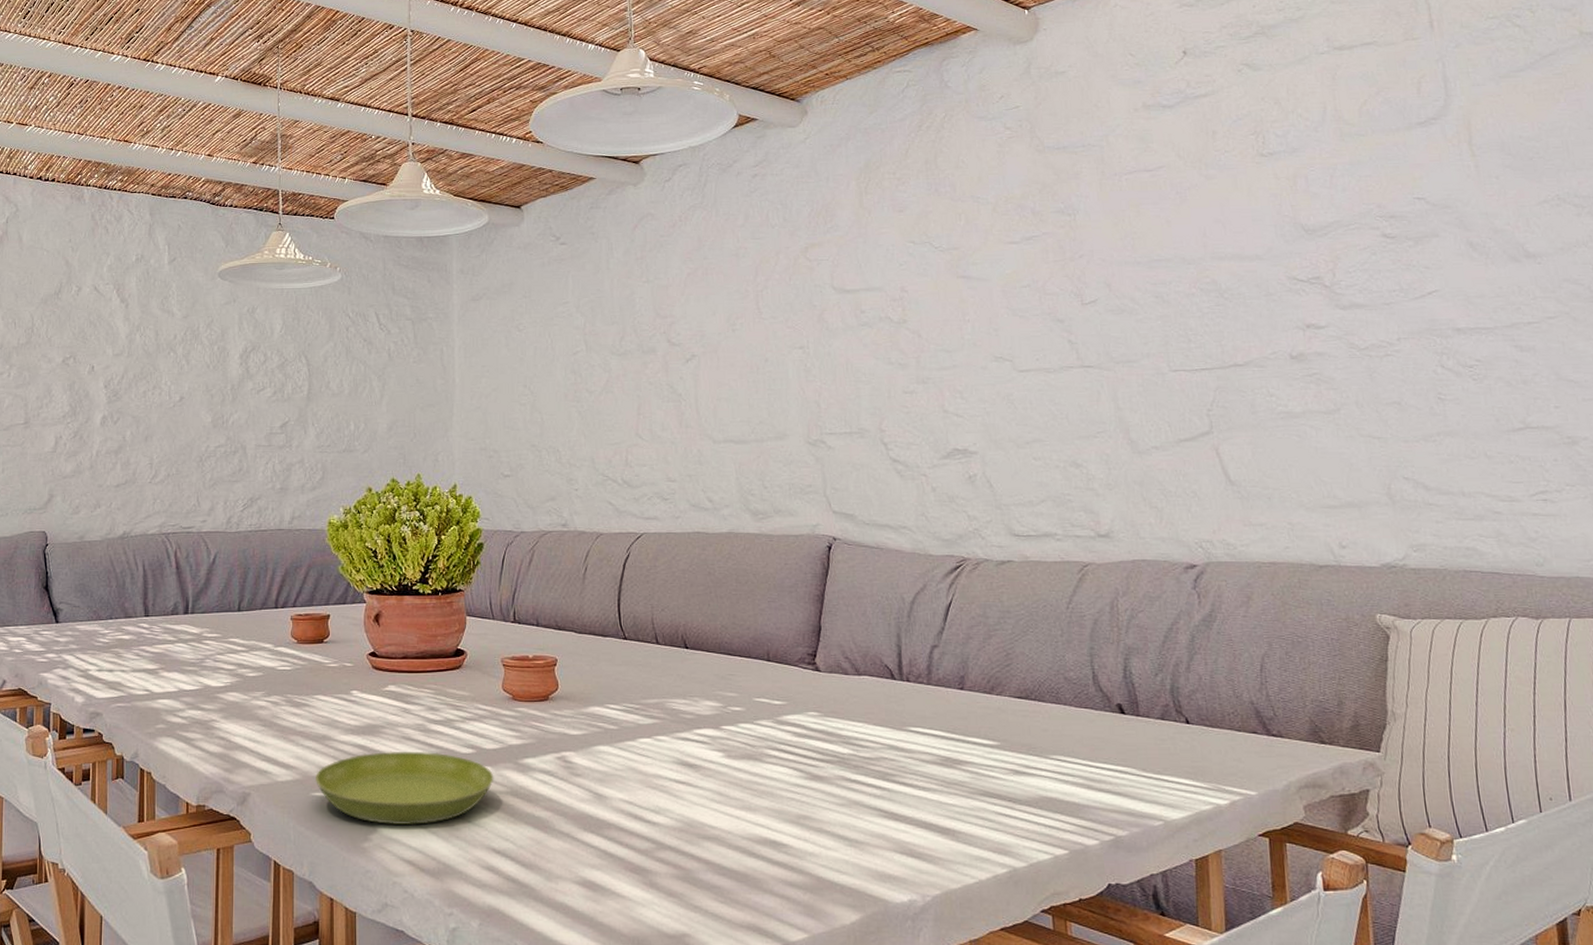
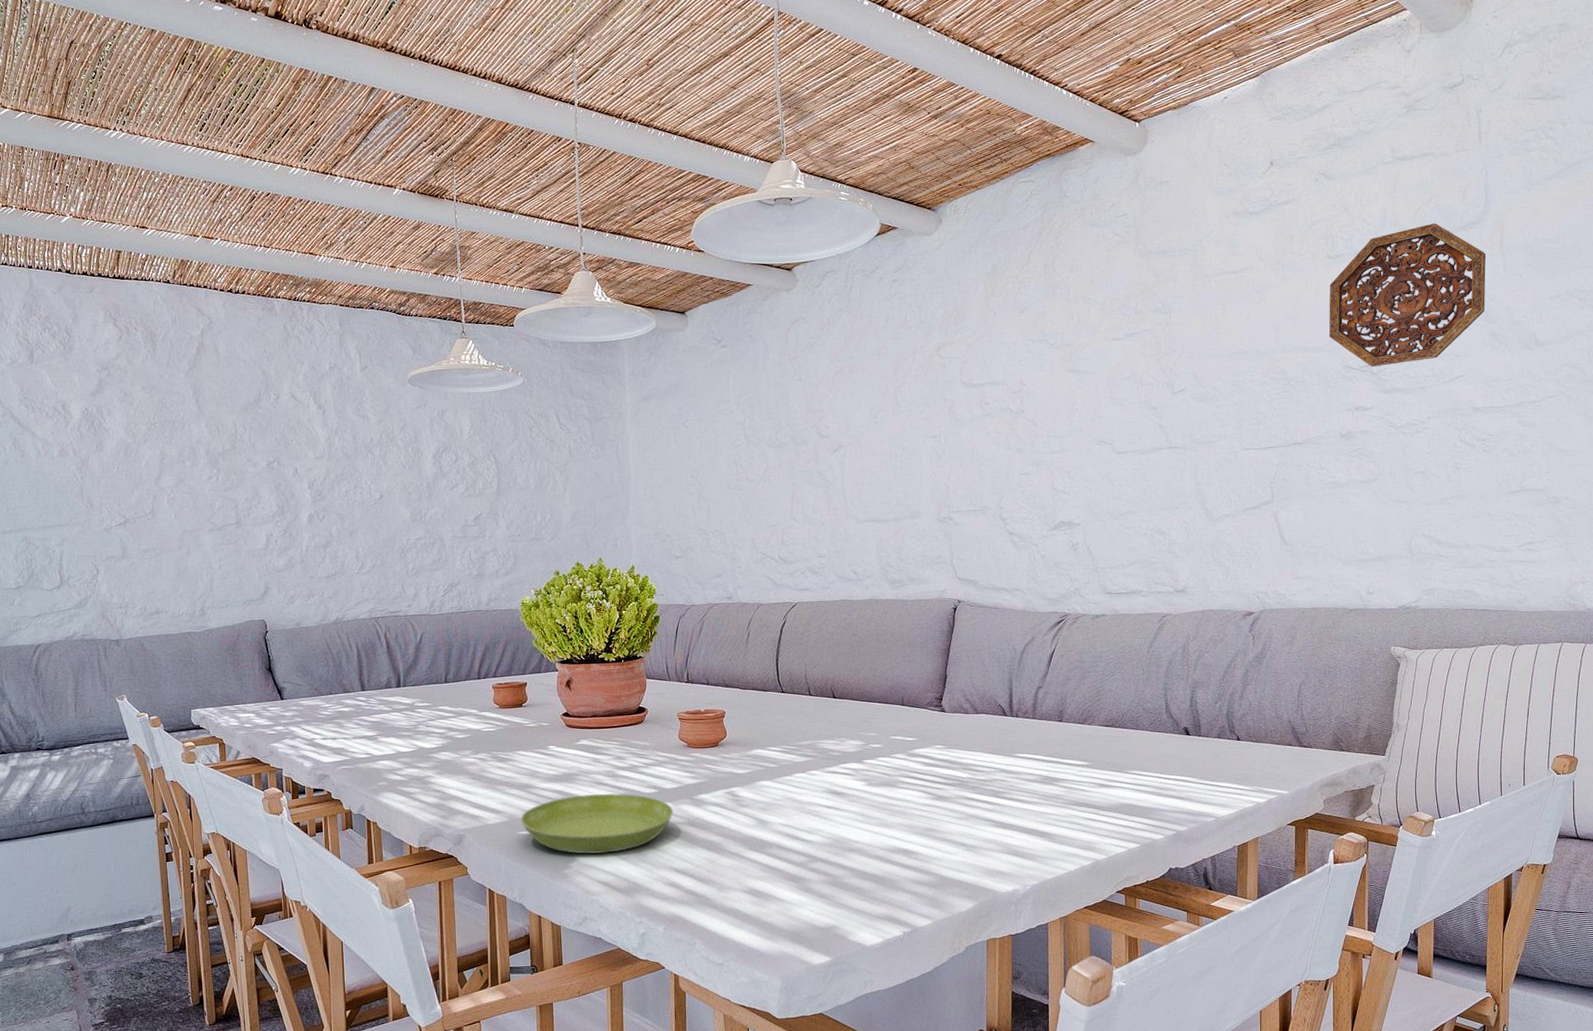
decorative platter: none [1263,118,1457,280] -> present [1328,223,1486,368]

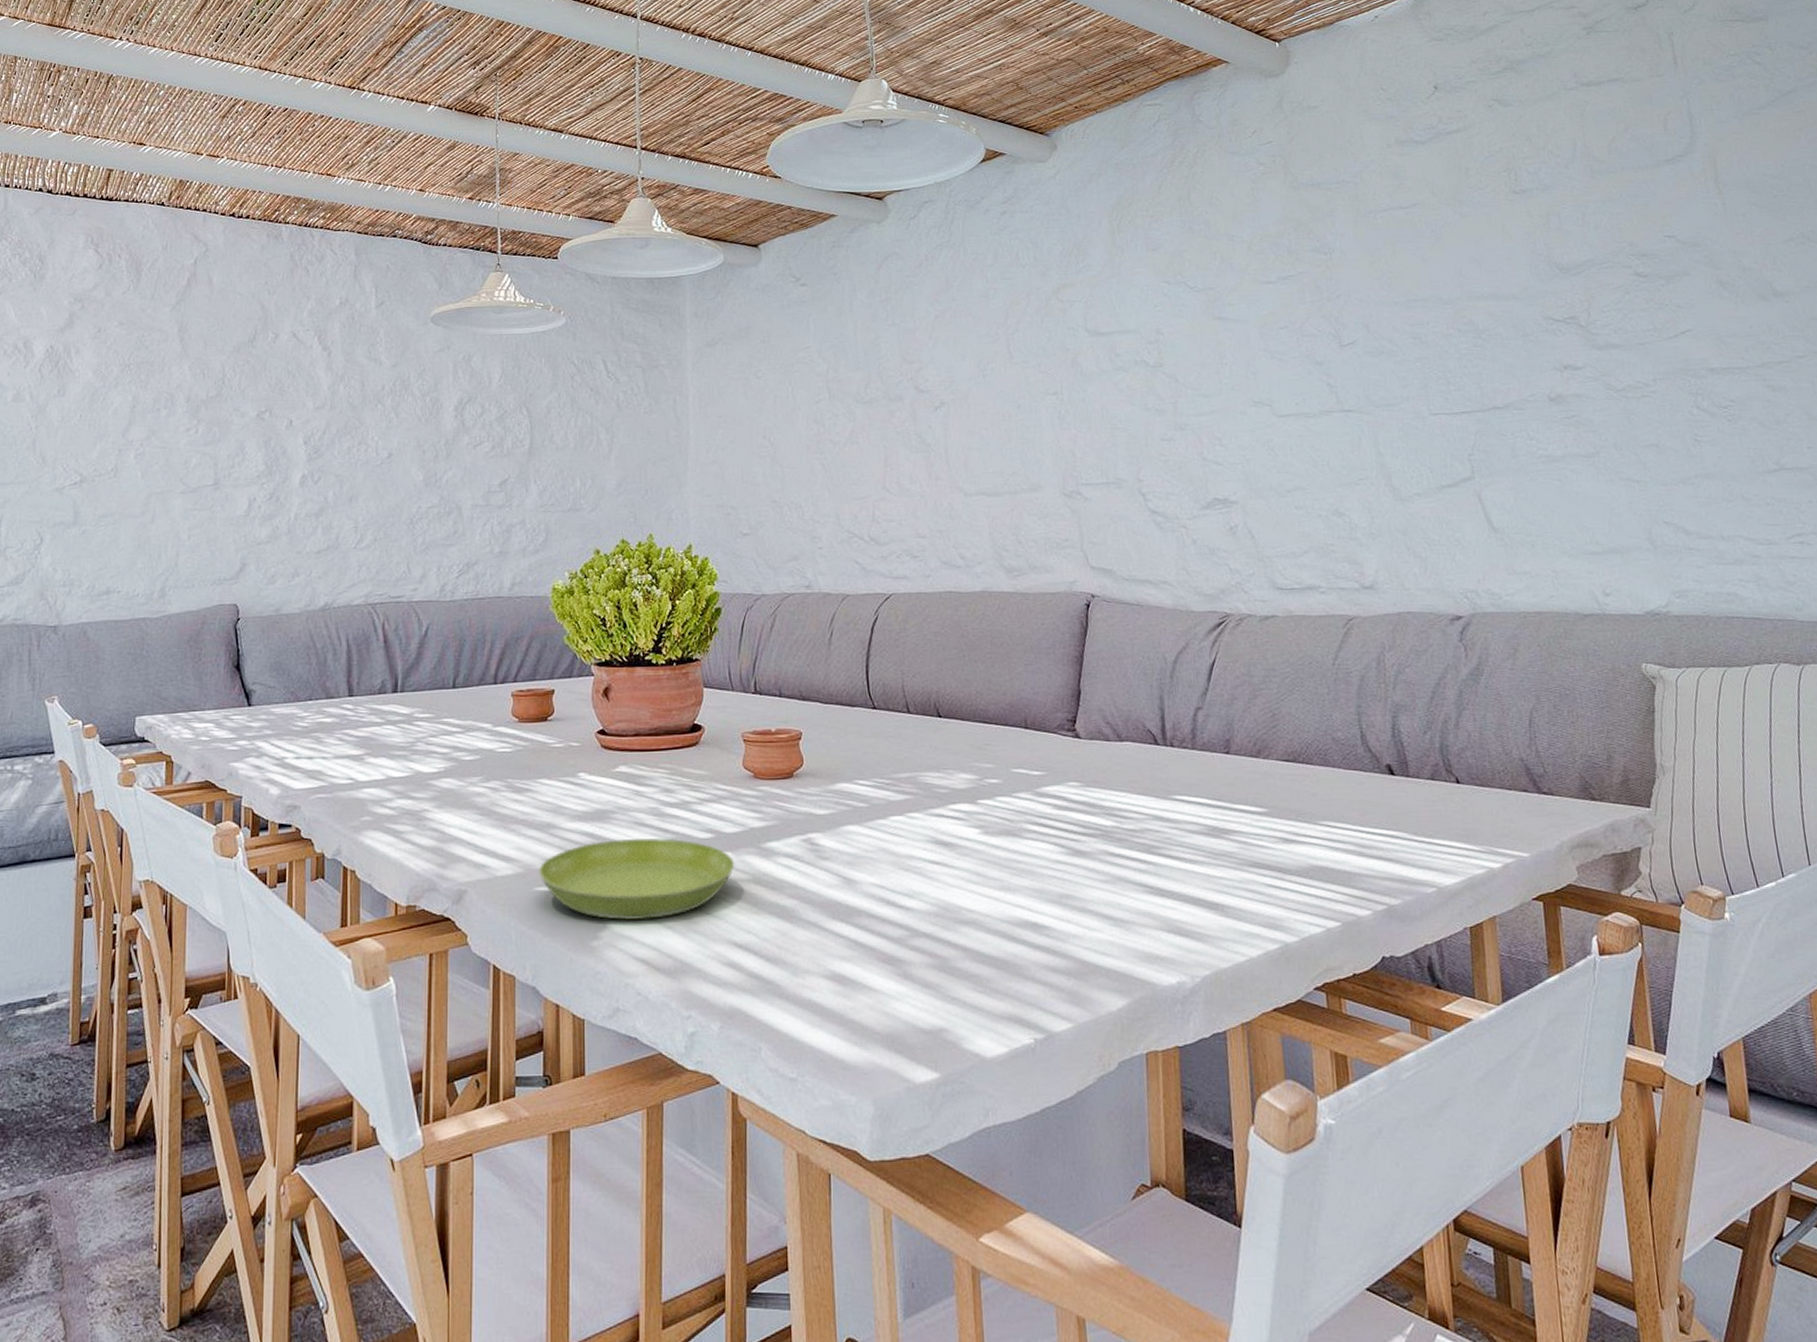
decorative platter: present [1328,223,1486,368] -> none [1517,155,1707,319]

